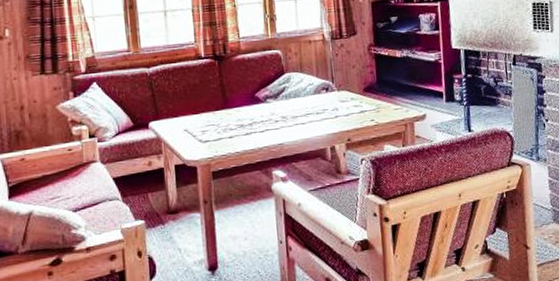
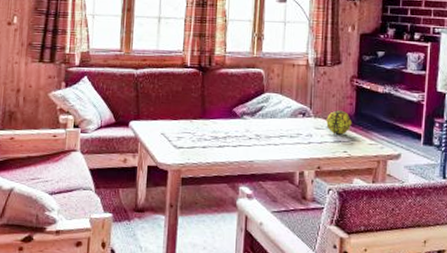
decorative ball: none [350,80,375,105] -> present [326,110,352,135]

